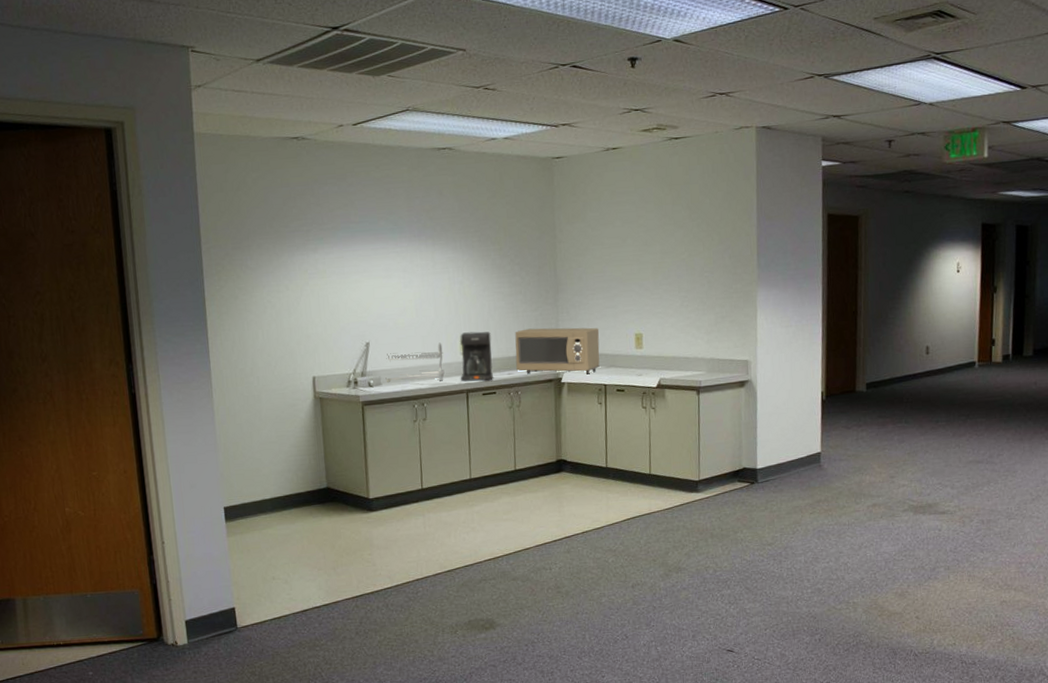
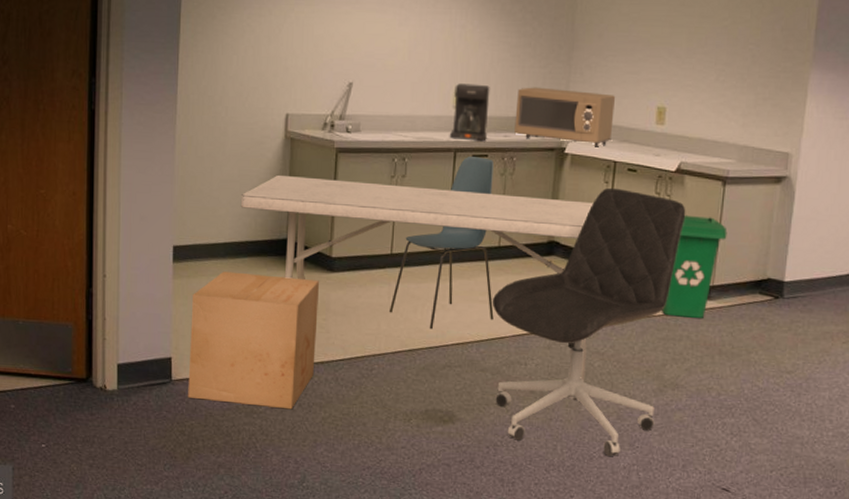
cardboard box: none [247,520,366,642] -> present [188,271,319,410]
folding table: none [281,422,603,576] -> present [240,174,594,381]
dish rack: present [385,342,445,383] -> none [366,91,434,136]
dining chair: none [426,394,518,550] -> present [389,157,494,330]
office chair: none [515,407,670,637] -> present [492,187,686,456]
recycling bin: none [660,422,706,511] -> present [662,215,727,318]

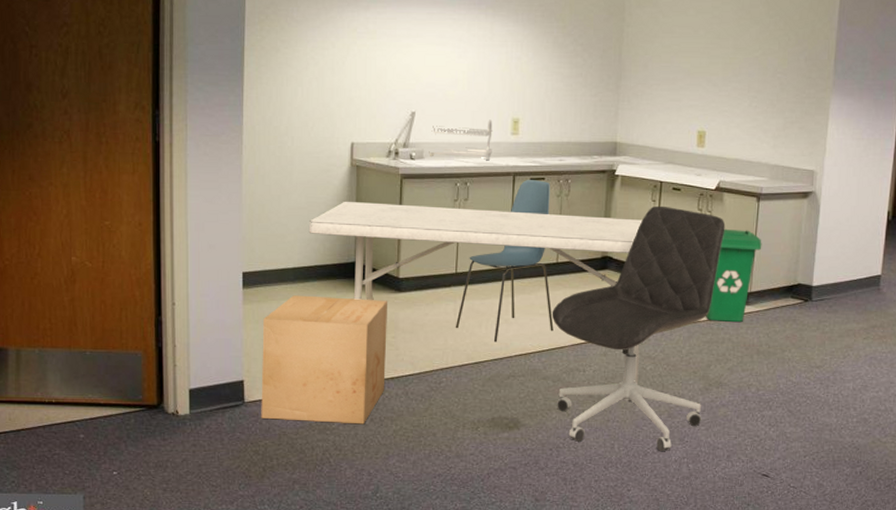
dish rack: none [366,91,434,136] -> present [429,119,493,161]
coffee maker: present [449,83,490,142] -> none [508,111,545,166]
microwave: present [514,87,616,147] -> none [569,114,661,169]

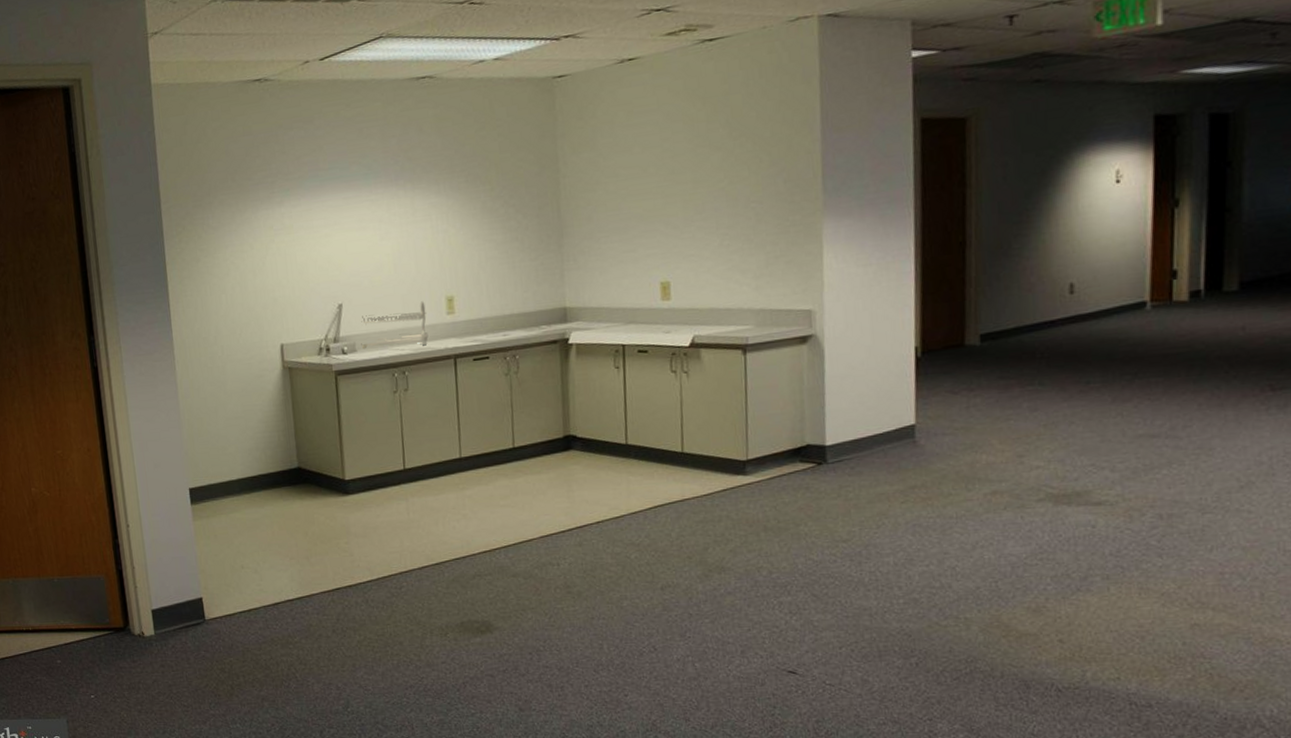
cardboard box: present [261,295,387,425] -> none [214,505,343,637]
folding table: present [308,201,643,384] -> none [248,390,623,575]
dining chair: present [455,180,554,343] -> none [410,360,518,541]
office chair: present [551,205,726,451] -> none [514,372,708,649]
recycling bin: present [706,228,762,322] -> none [695,388,756,497]

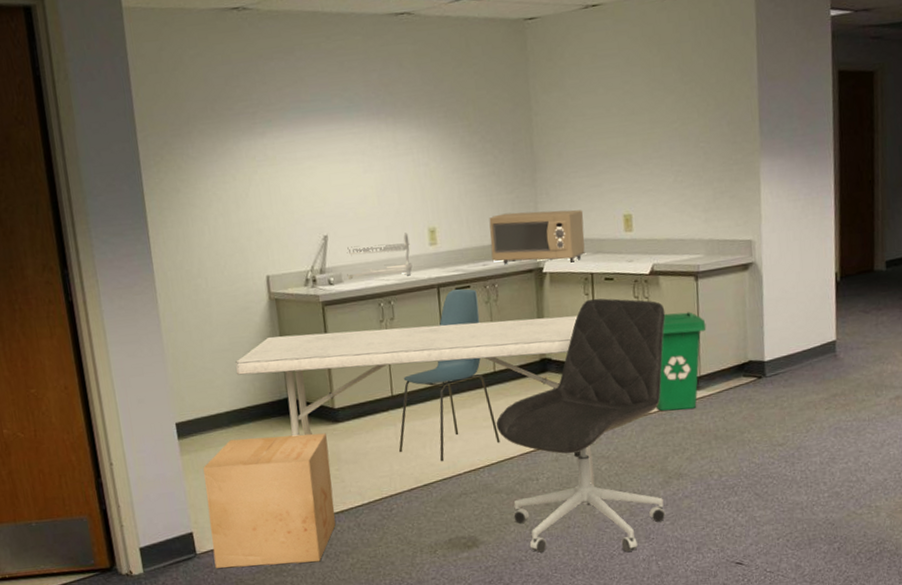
cardboard box: none [214,505,343,637] -> present [203,433,336,568]
folding table: none [248,390,623,575] -> present [235,315,595,486]
dining chair: none [410,360,518,541] -> present [398,288,500,462]
microwave: none [510,277,616,335] -> present [489,209,585,265]
office chair: none [514,372,708,649] -> present [496,298,666,553]
recycling bin: none [695,388,756,497] -> present [656,312,707,411]

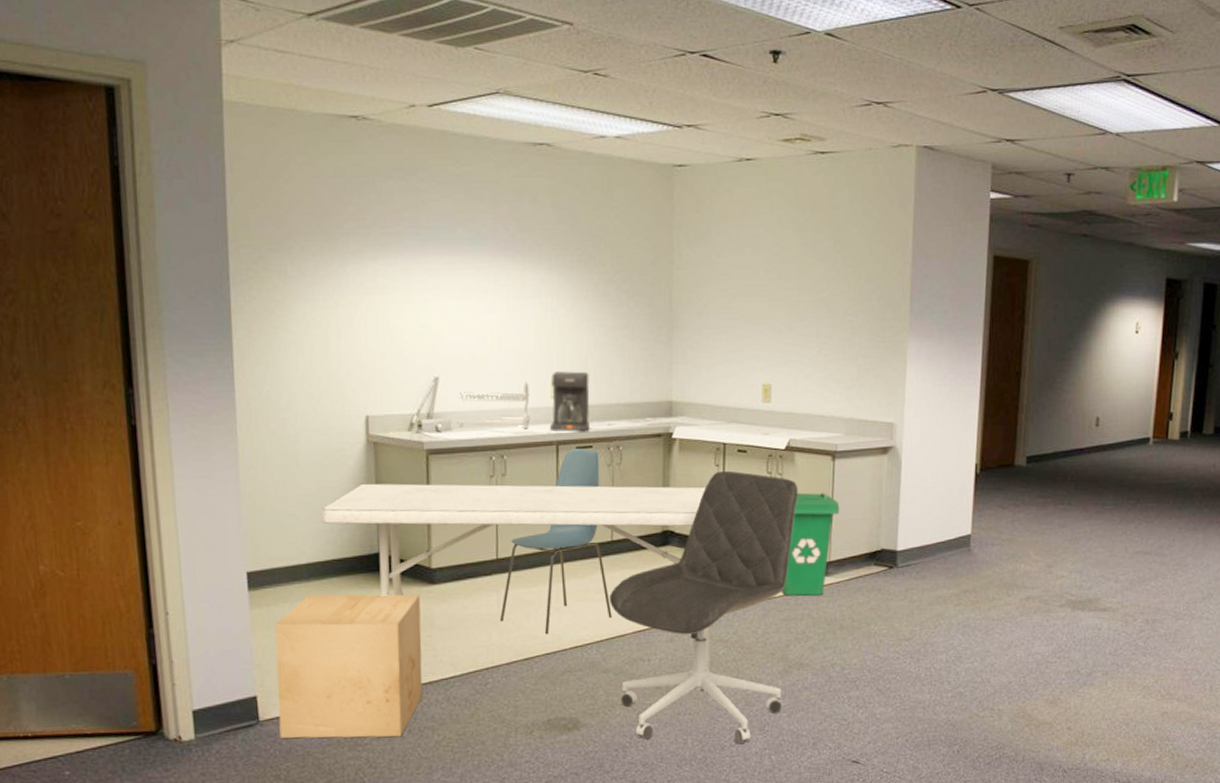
coffee maker: none [428,218,467,276] -> present [549,371,590,432]
microwave: present [489,209,585,265] -> none [618,371,721,430]

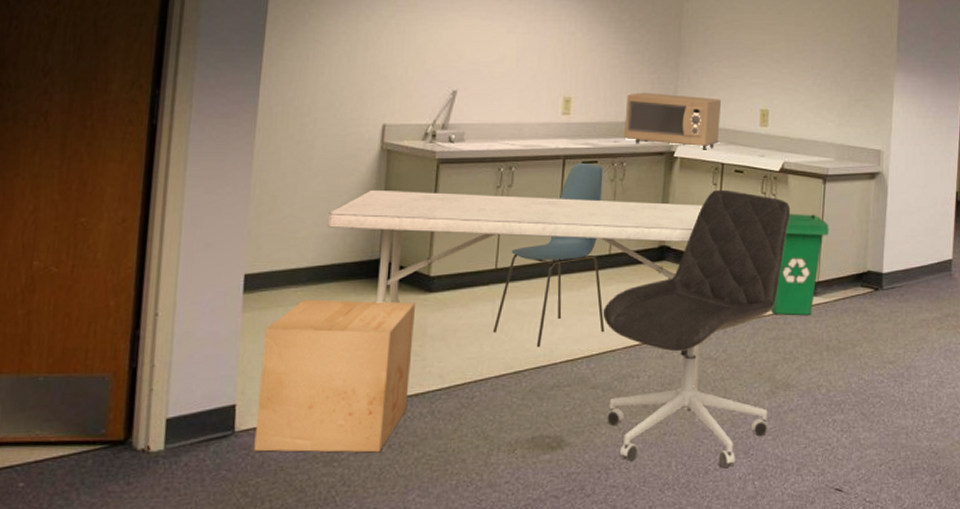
dish rack: present [457,382,531,430] -> none [470,98,542,143]
coffee maker: present [549,371,590,432] -> none [558,90,599,148]
microwave: none [618,371,721,430] -> present [624,92,722,150]

